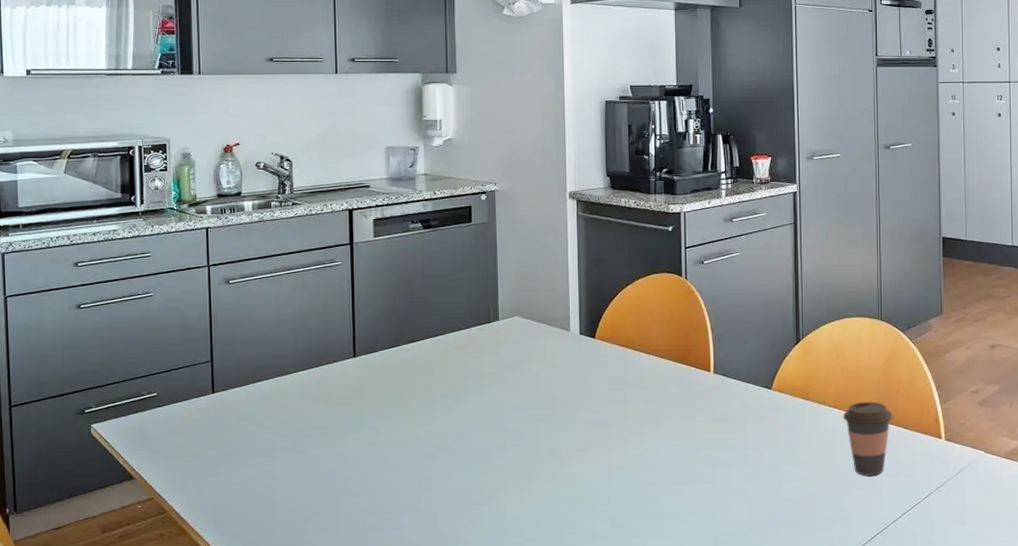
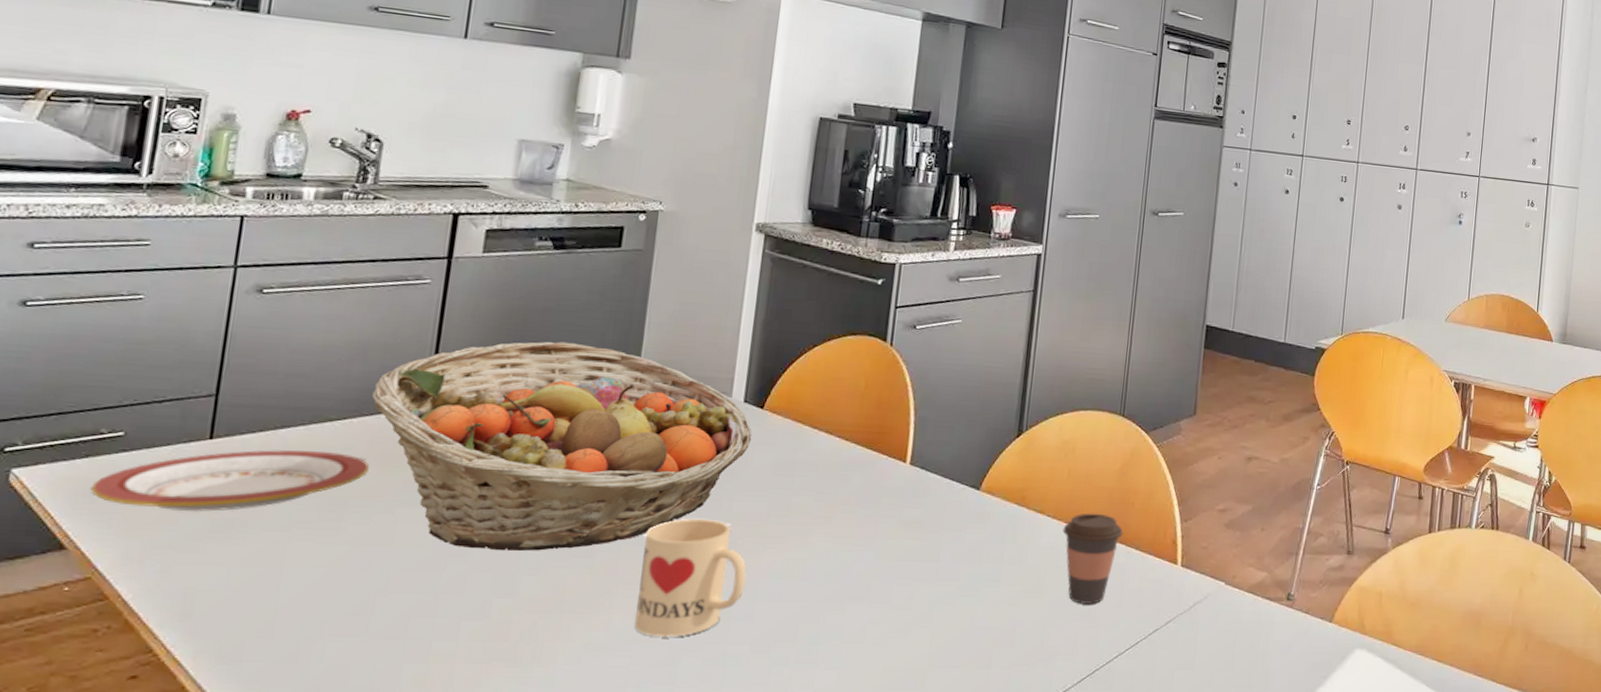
plate: none [143,396,321,447] -> present [90,450,369,512]
fruit basket: none [315,299,590,462] -> present [372,341,752,552]
mug: none [522,427,602,520] -> present [634,518,747,638]

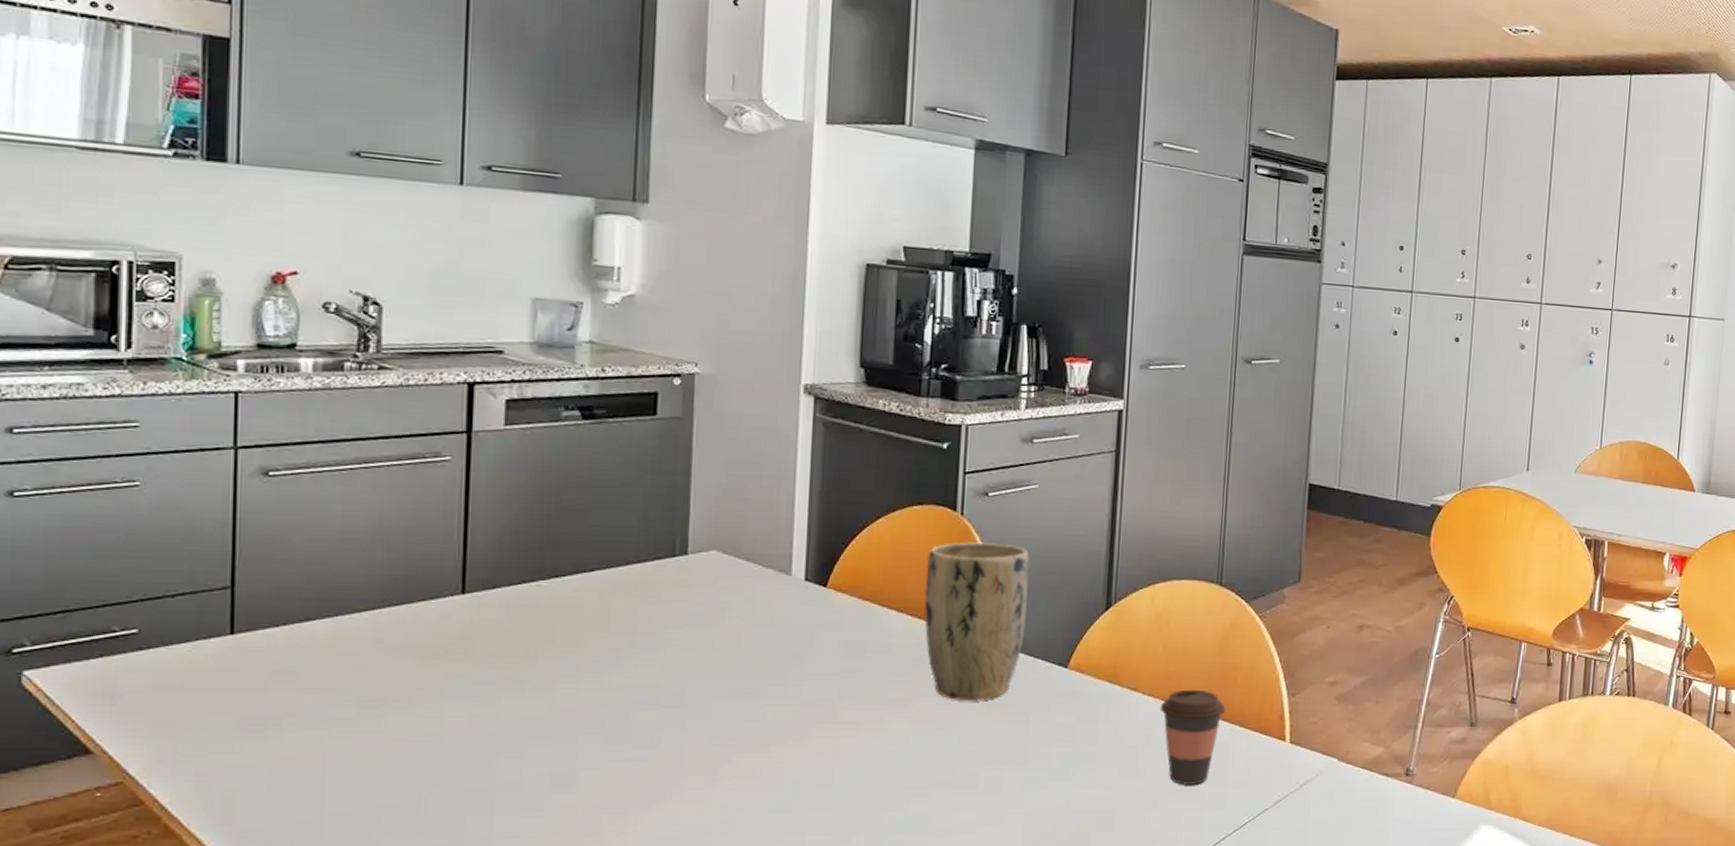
plate: present [90,450,369,512] -> none [110,643,405,711]
fruit basket: present [372,341,752,552] -> none [400,520,817,745]
mug: present [634,518,747,638] -> none [705,705,823,830]
plant pot: none [851,370,950,519] -> present [924,542,1029,700]

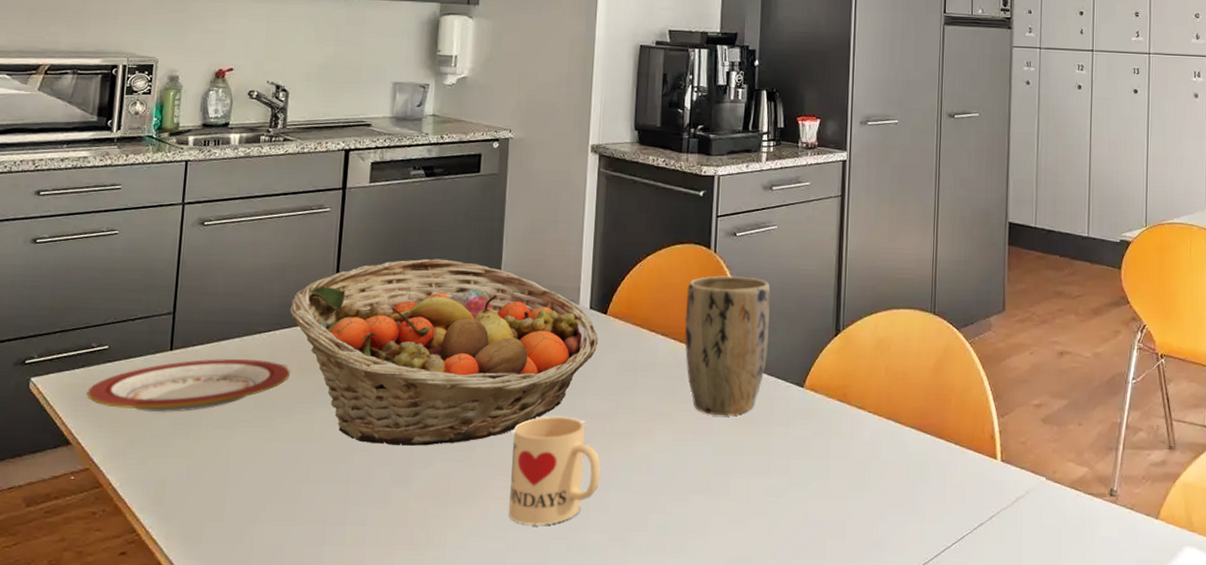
plate: none [110,643,405,711] -> present [86,358,290,412]
fruit basket: none [400,520,817,745] -> present [290,258,599,446]
mug: none [705,705,823,830] -> present [508,416,602,526]
coffee cup: present [1160,689,1226,785] -> none [884,409,942,498]

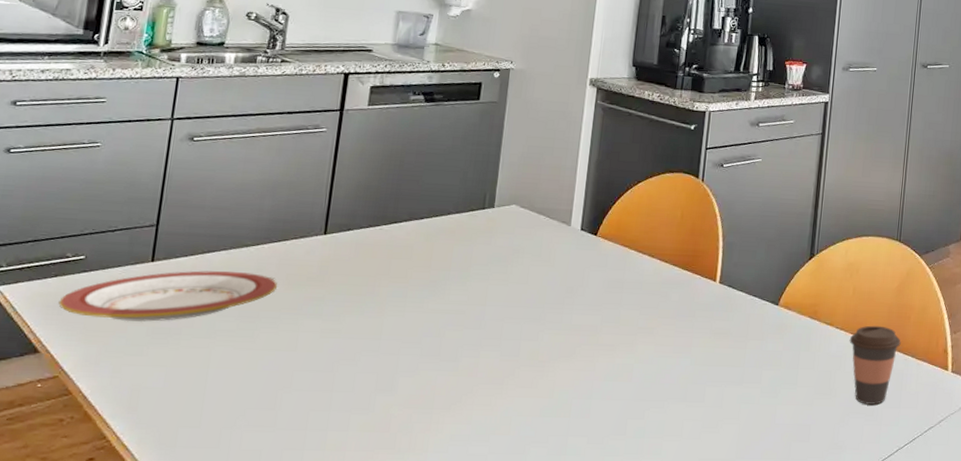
fruit basket: present [290,258,599,446] -> none [279,179,588,356]
mug: present [508,416,602,526] -> none [491,329,584,431]
plant pot: present [685,275,771,415] -> none [670,202,753,330]
coffee cup: none [884,409,942,498] -> present [849,325,901,405]

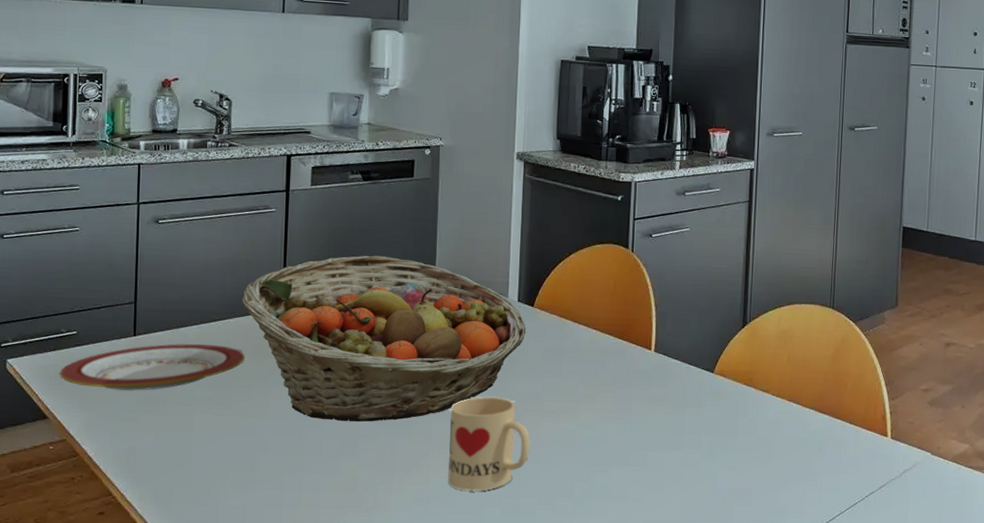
fruit basket: none [279,179,588,356] -> present [242,255,526,422]
mug: none [491,329,584,431] -> present [447,396,531,492]
coffee cup: present [849,325,901,405] -> none [786,392,838,470]

